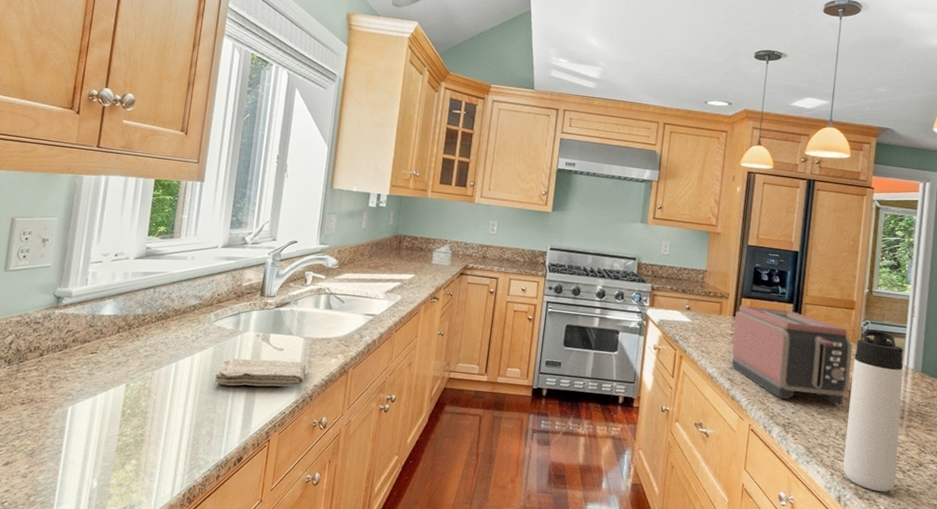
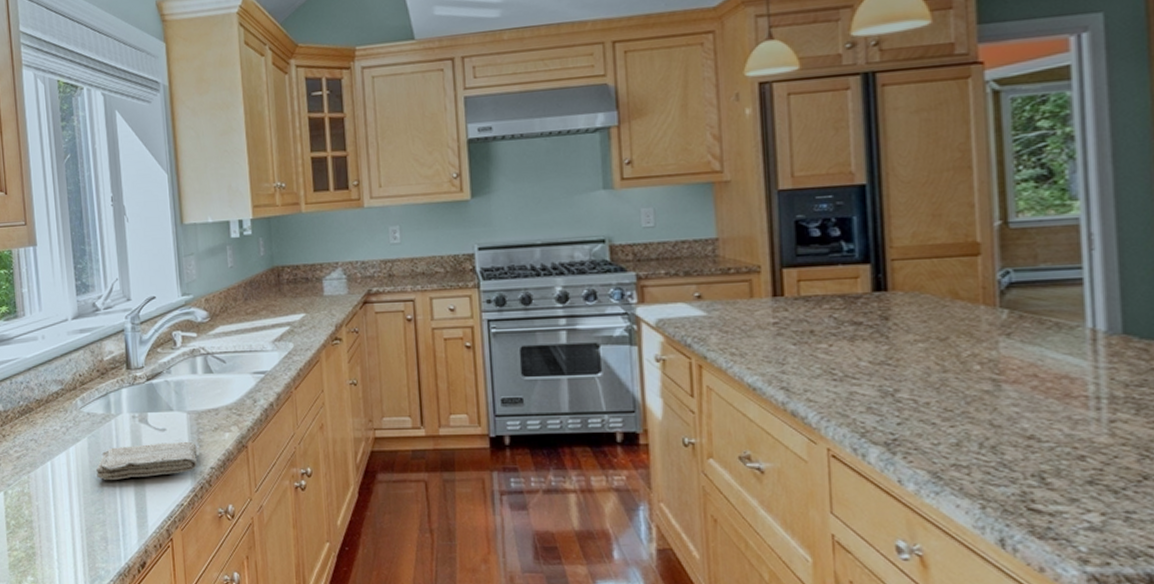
toaster: present [731,305,853,405] -> none [776,275,991,405]
thermos bottle: present [843,330,903,492] -> none [993,281,1102,526]

